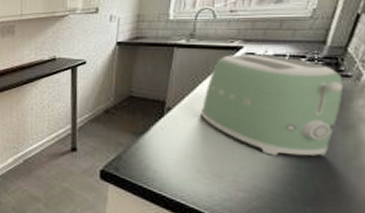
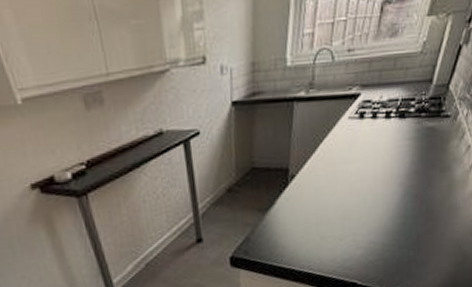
toaster: present [200,54,344,156] -> none [322,101,444,209]

